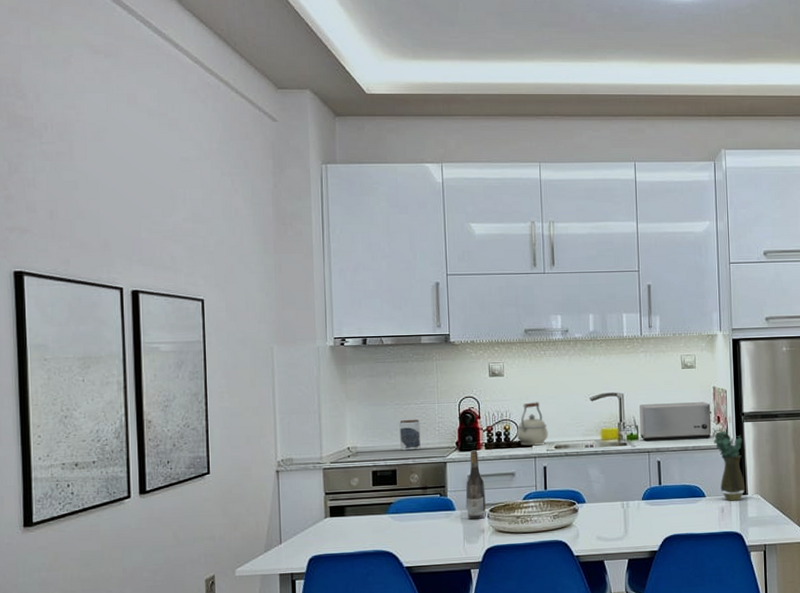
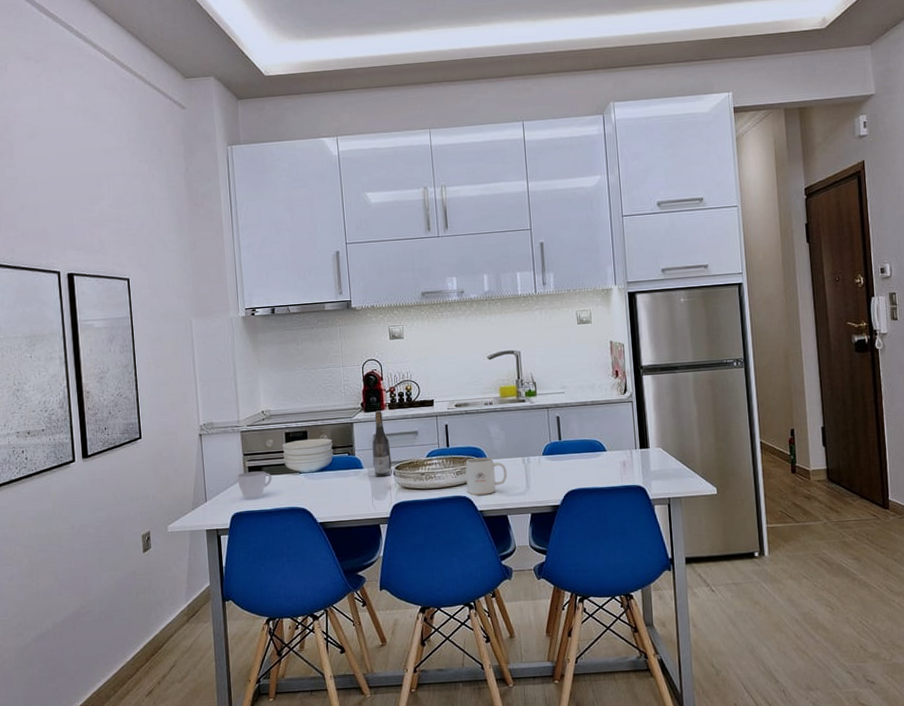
cup: none [316,511,356,542] -> present [237,471,272,500]
bowl: none [368,477,424,515] -> present [282,438,333,474]
jar: present [399,419,421,451] -> none [308,382,329,413]
kettle: present [517,402,548,446] -> none [418,362,449,405]
mug: none [563,500,606,540] -> present [465,457,507,496]
toaster: present [639,402,712,441] -> none [536,356,610,398]
vase: present [712,427,745,501] -> none [610,381,646,455]

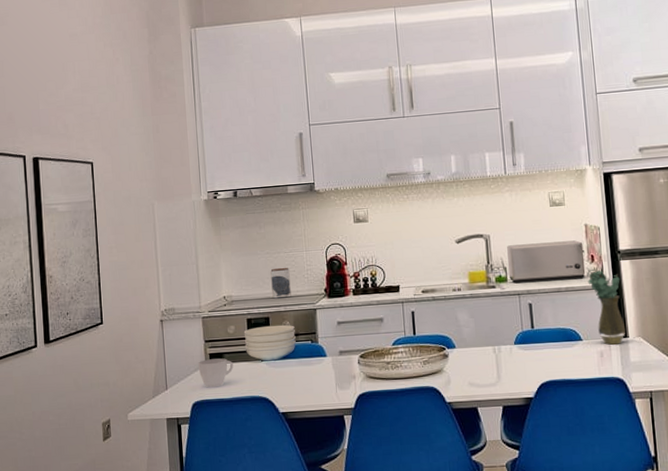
jar: none [308,382,329,413] -> present [270,267,291,299]
wine bottle: present [372,410,392,477] -> none [335,296,357,366]
mug: present [465,457,507,496] -> none [432,345,477,386]
toaster: none [536,356,610,398] -> present [507,240,586,283]
vase: none [610,381,646,455] -> present [586,267,625,345]

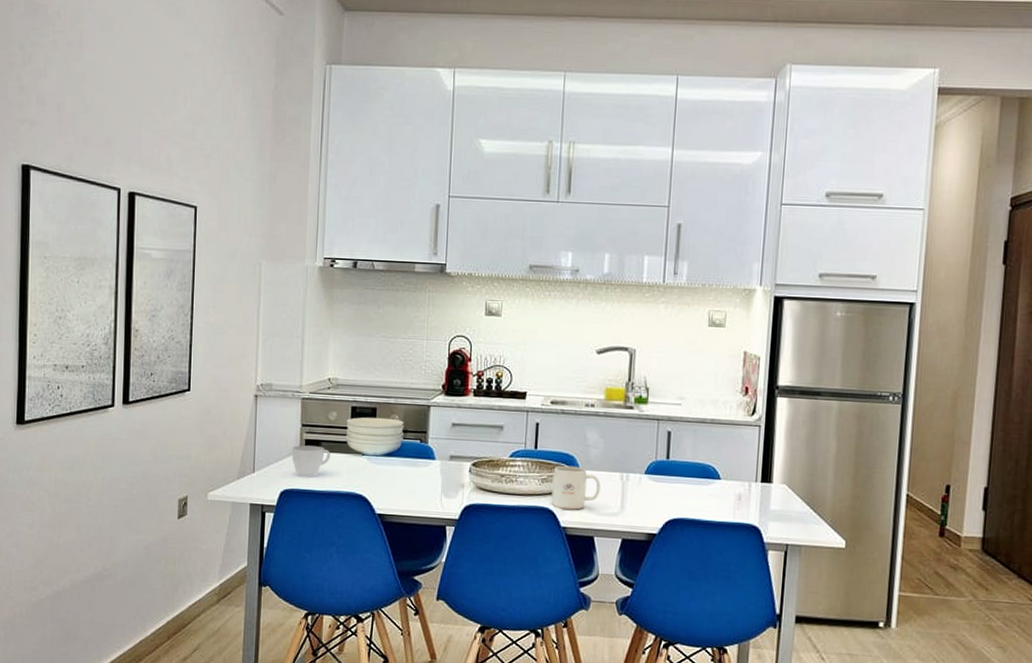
jar: present [270,267,291,299] -> none [383,354,406,389]
mug: none [432,345,477,386] -> present [551,465,601,510]
toaster: present [507,240,586,283] -> none [650,364,740,412]
vase: present [586,267,625,345] -> none [736,399,774,489]

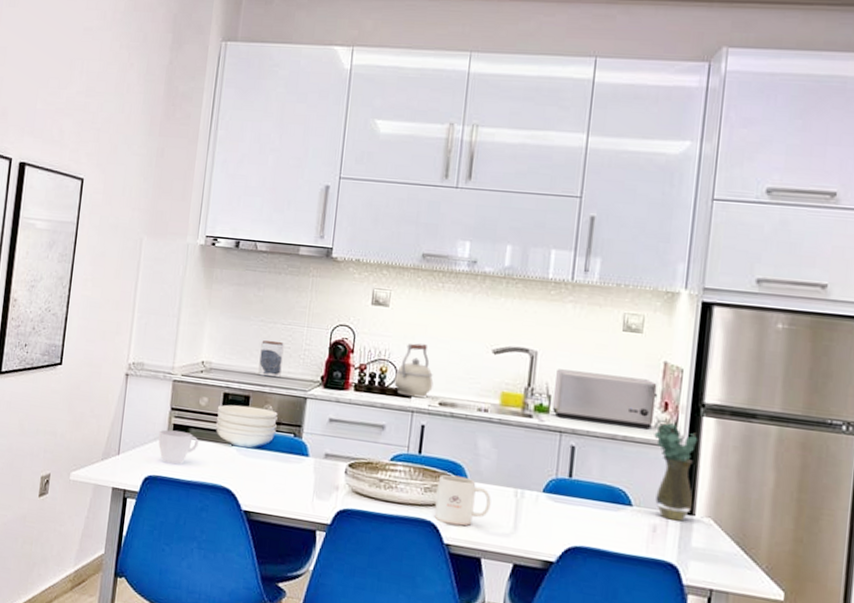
jar: none [383,354,406,389] -> present [258,340,284,378]
kettle: none [510,349,545,399] -> present [394,343,434,398]
toaster: none [650,364,740,412] -> present [552,369,658,429]
vase: none [736,399,774,489] -> present [653,415,698,522]

